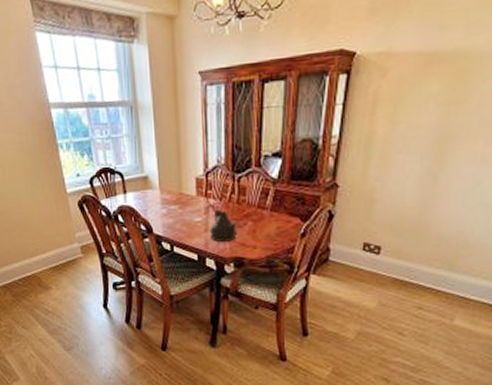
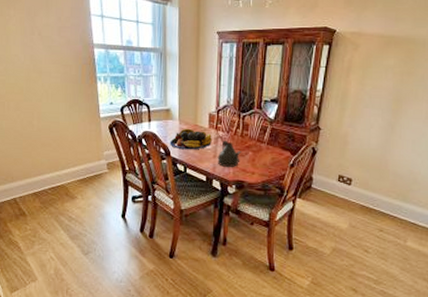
fruit bowl: none [151,198,201,225] -> present [169,128,212,150]

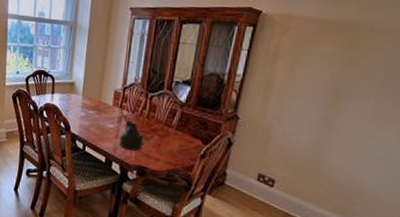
fruit bowl: present [169,128,212,150] -> none [70,103,115,128]

